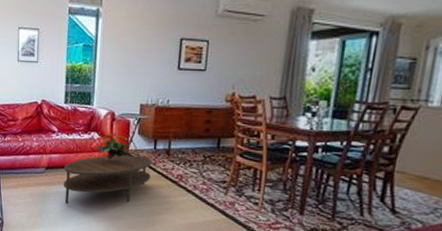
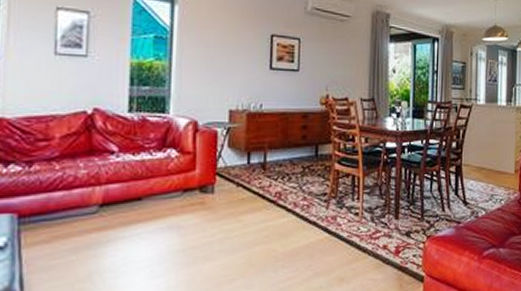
coffee table: present [64,155,152,204] -> none [128,174,246,253]
flowering plant: present [97,133,131,160] -> none [175,148,219,183]

